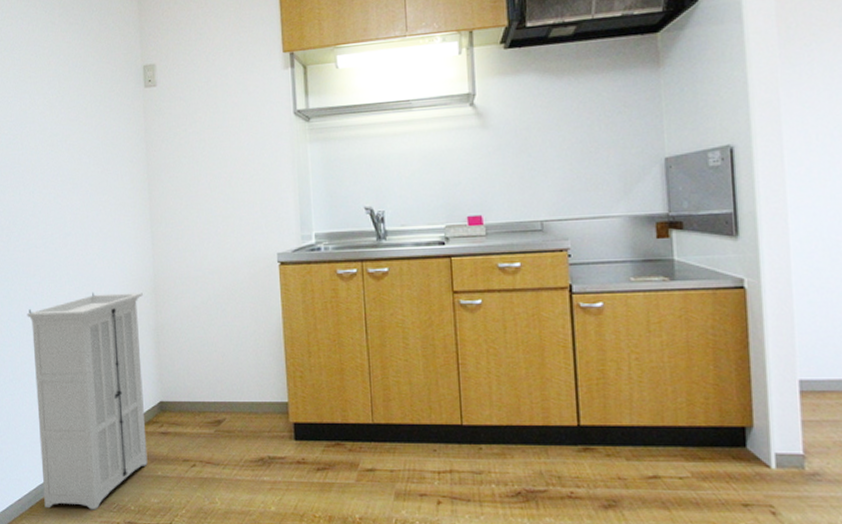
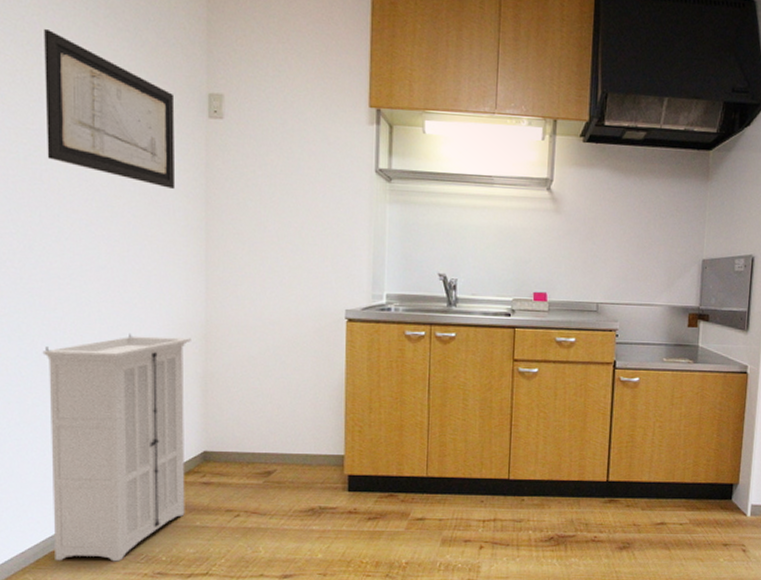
wall art: none [16,35,122,156] -> present [44,29,176,189]

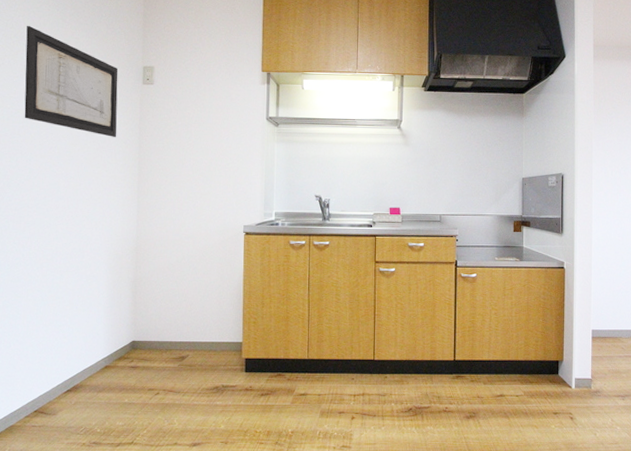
storage cabinet: present [42,334,191,562] -> none [13,249,125,434]

